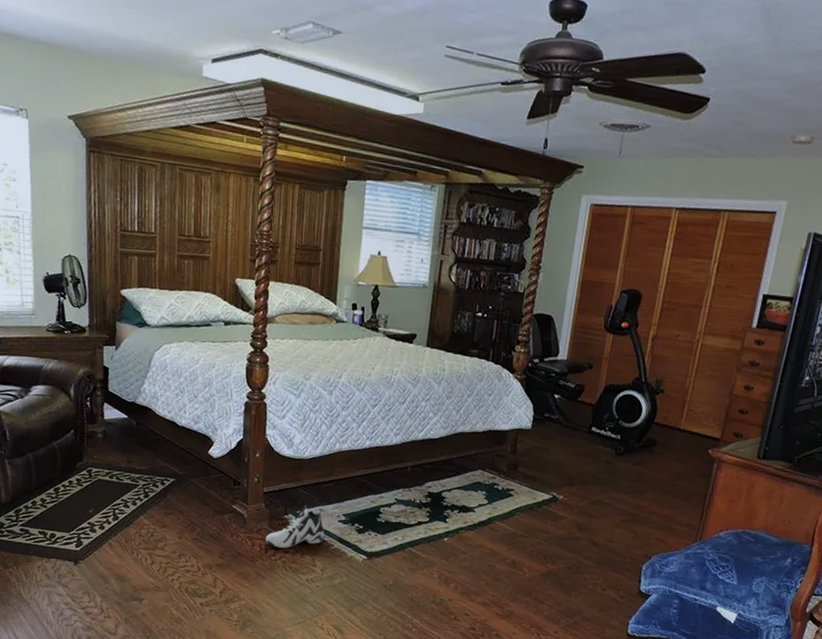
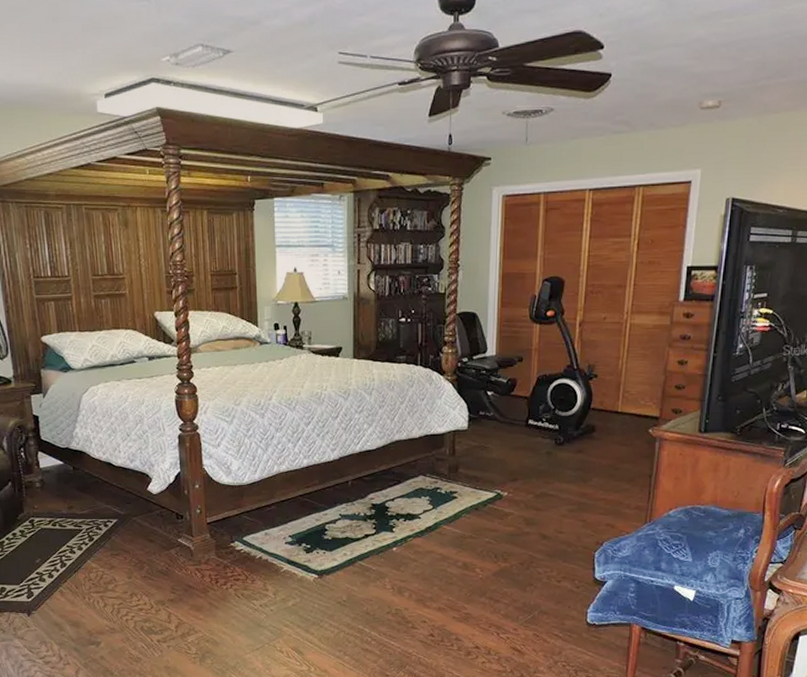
sneaker: present [265,505,324,549] -> none [214,531,272,577]

